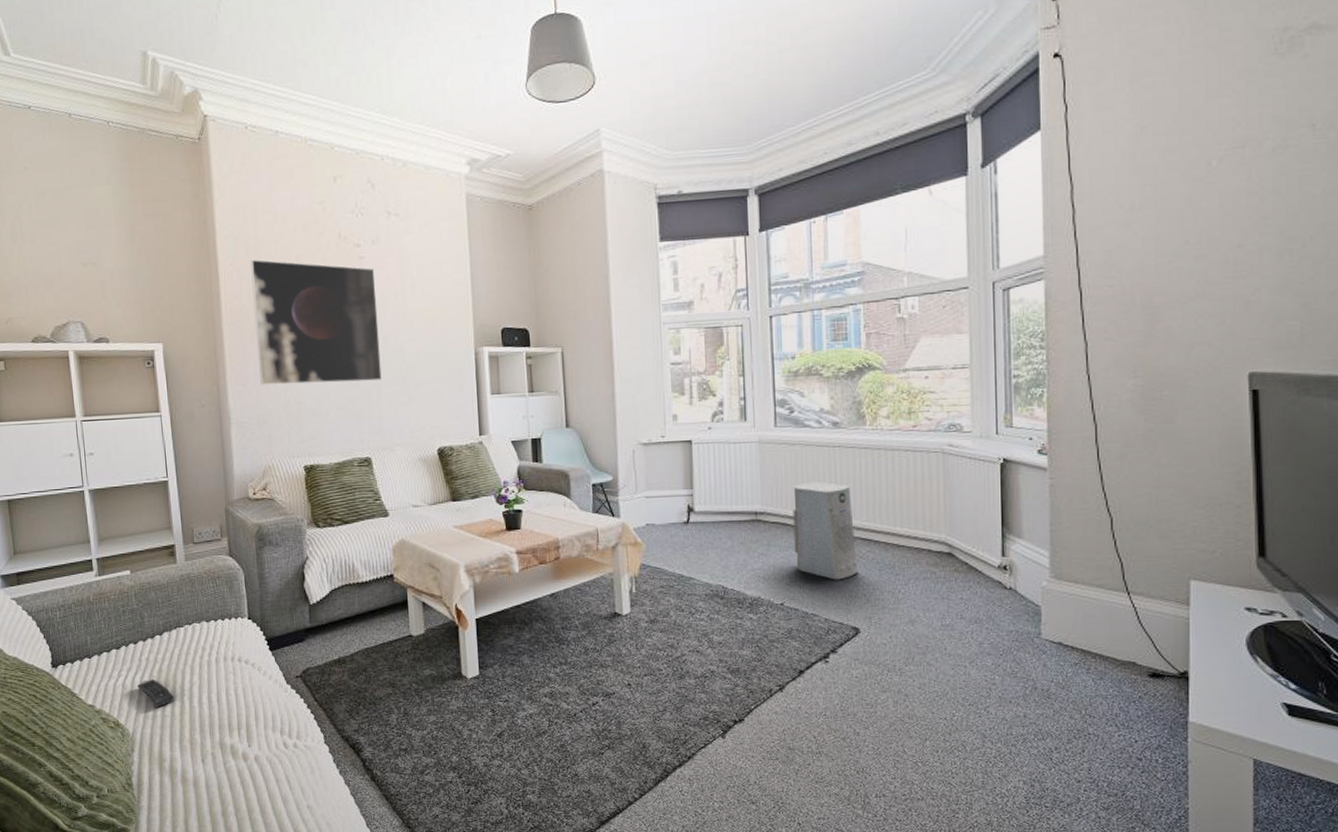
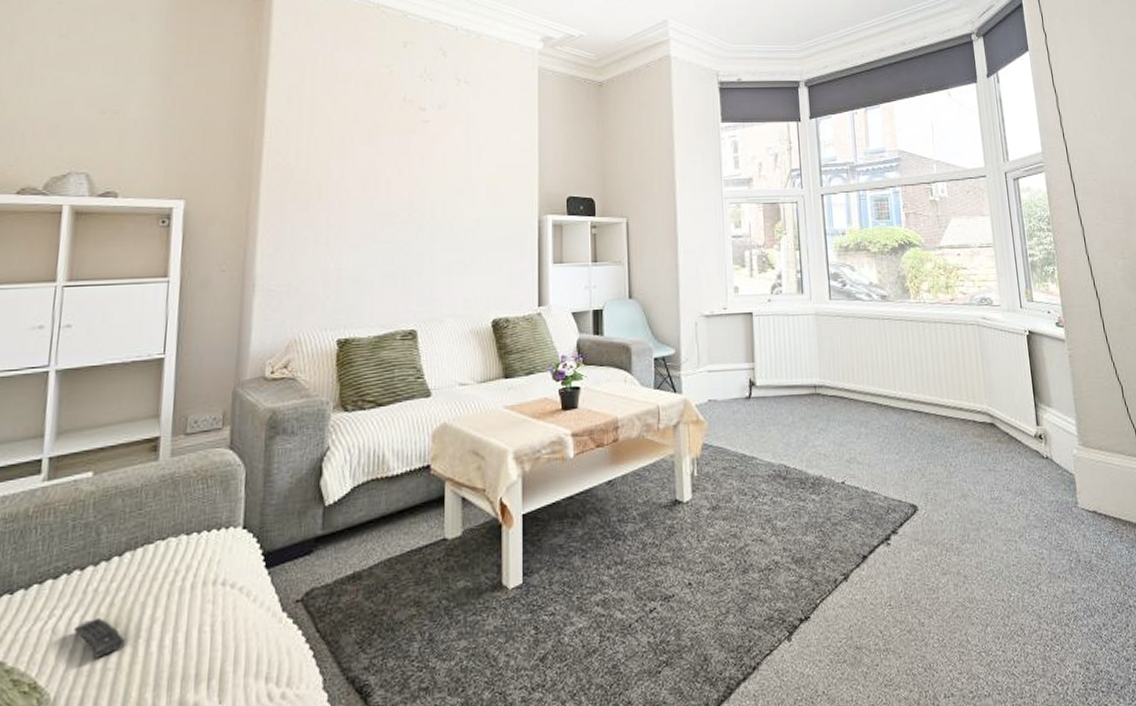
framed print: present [250,259,382,386] -> none [297,116,439,250]
air purifier: present [793,481,859,580] -> none [849,354,913,455]

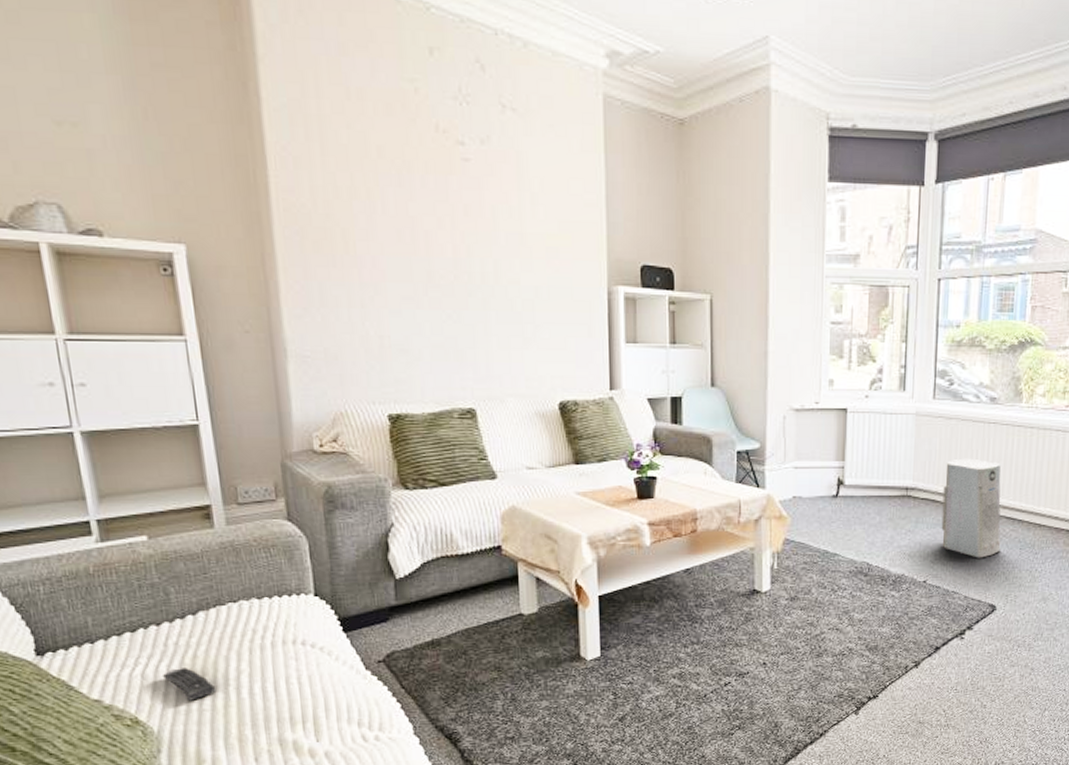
air purifier: none [849,354,913,455] -> present [941,458,1001,558]

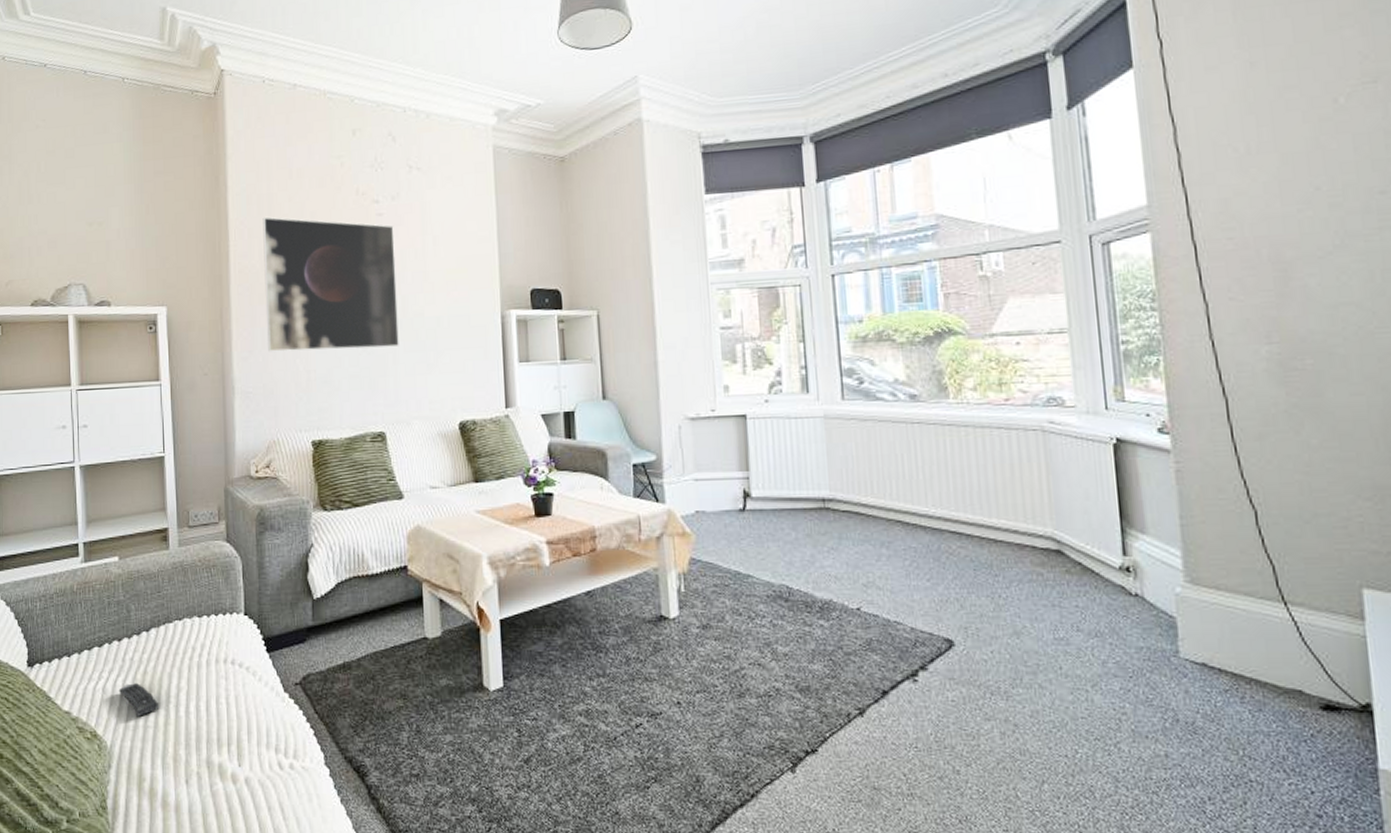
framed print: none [312,144,491,317] -> present [262,217,399,352]
air purifier: present [941,458,1001,558] -> none [866,463,949,581]

